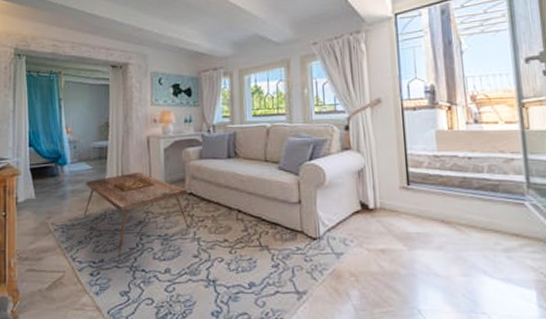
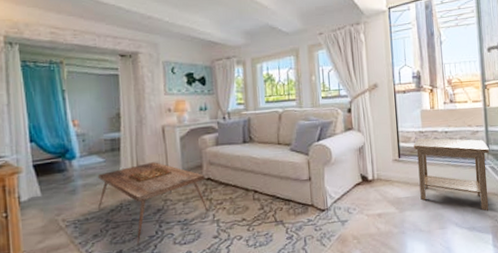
side table: none [426,163,531,260] -> present [413,138,489,211]

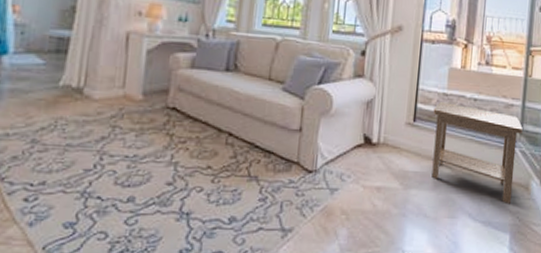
coffee table: present [97,162,208,245] -> none [25,75,170,178]

